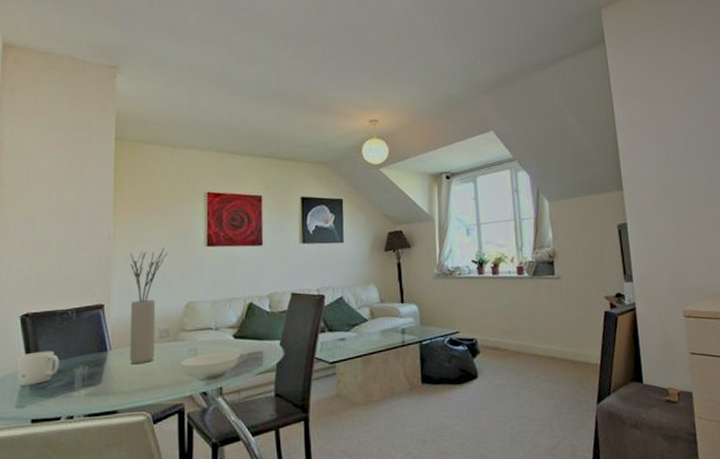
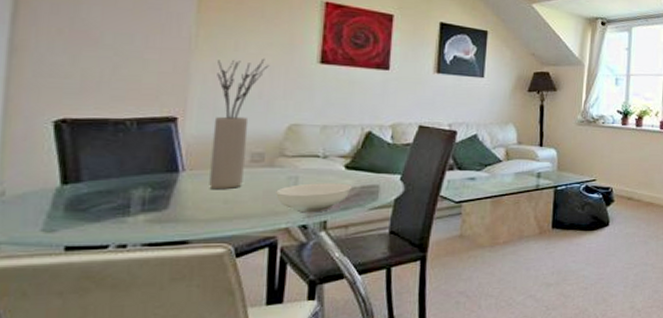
mug: present [16,350,59,386] -> none [44,166,110,206]

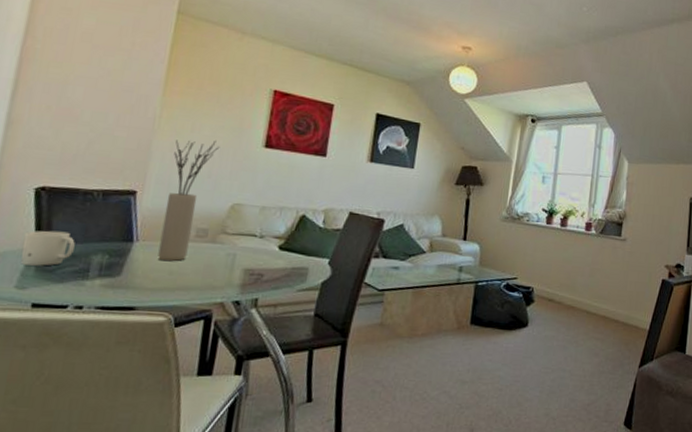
mug: none [44,166,110,206] -> present [20,230,75,266]
bowl: present [276,183,353,213] -> none [215,261,284,290]

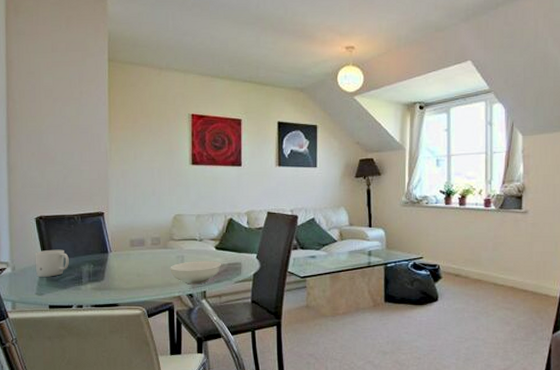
vase: present [158,139,220,261] -> none [125,163,158,266]
bowl: none [215,261,284,290] -> present [170,261,222,285]

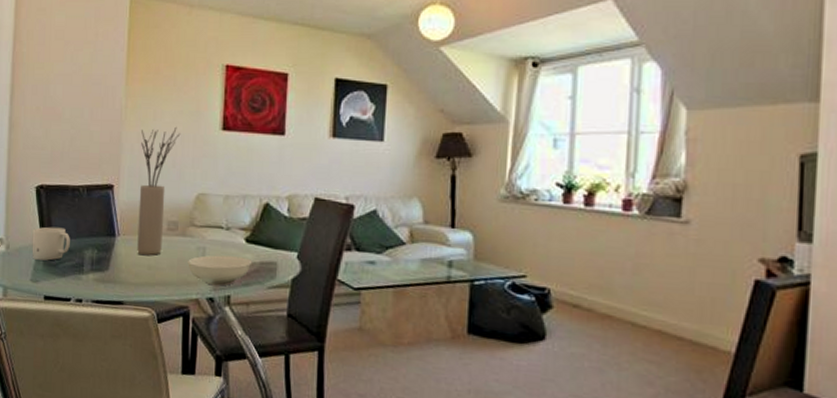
vase: none [125,163,158,266] -> present [137,126,181,256]

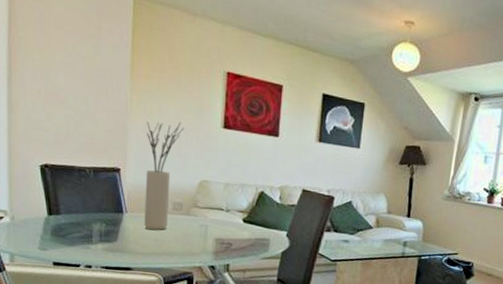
mug: present [32,226,70,261] -> none [38,202,78,232]
bowl: present [188,255,253,286] -> none [191,231,249,257]

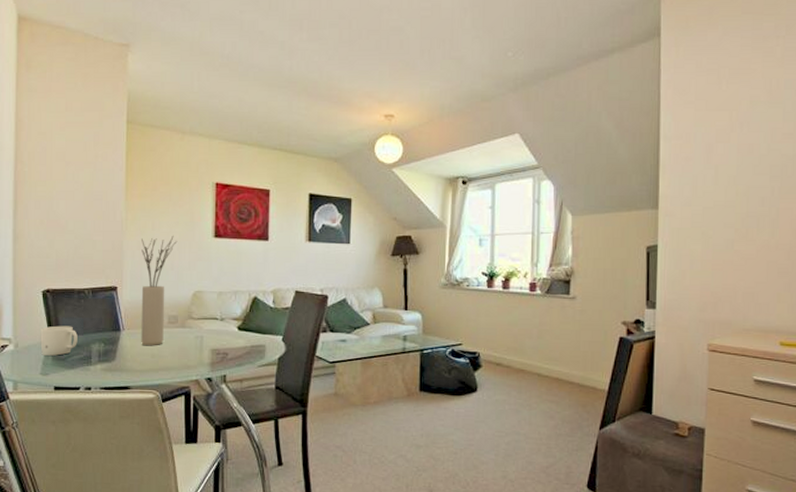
mug: none [38,202,78,232] -> present [40,325,78,356]

